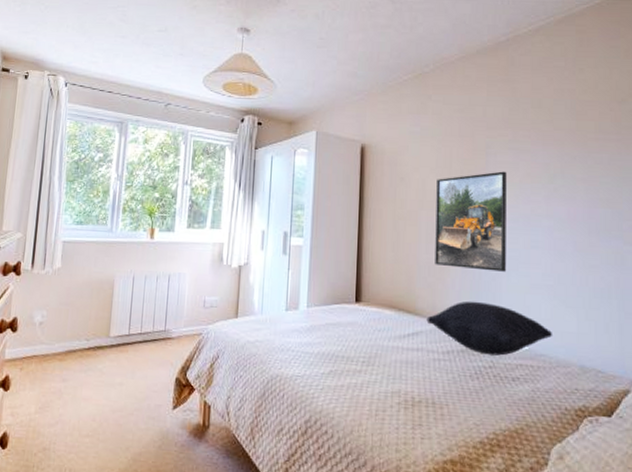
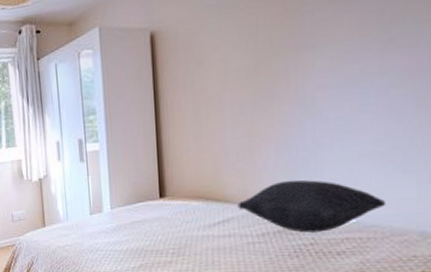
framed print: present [435,171,507,272] -> none [241,29,328,149]

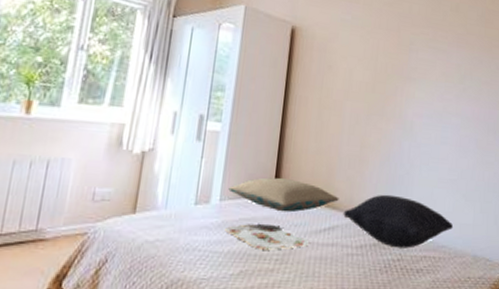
pillow: none [116,181,231,212] -> present [228,177,339,213]
serving tray: none [120,224,205,246] -> present [225,224,310,250]

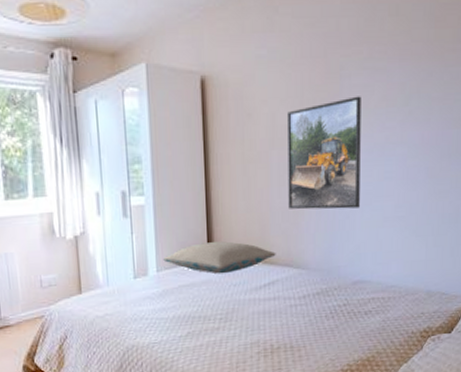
serving tray: present [225,224,310,250] -> none [167,287,251,312]
pillow: present [343,194,454,248] -> none [282,242,404,294]
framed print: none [355,68,426,166] -> present [287,96,361,210]

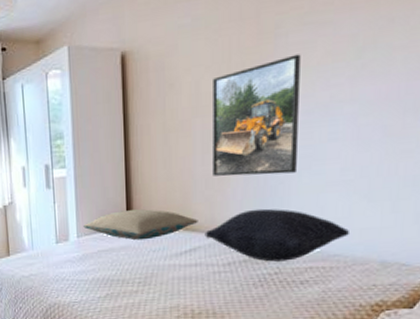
pillow: none [282,242,404,294] -> present [205,208,351,262]

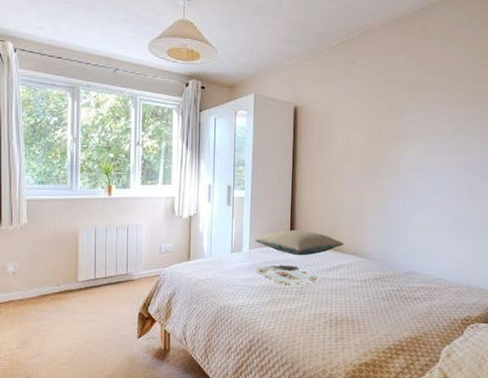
serving tray: none [86,253,171,275] -> present [255,265,322,284]
pillow: present [205,208,351,262] -> none [348,238,448,281]
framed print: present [213,54,301,177] -> none [356,128,417,214]

